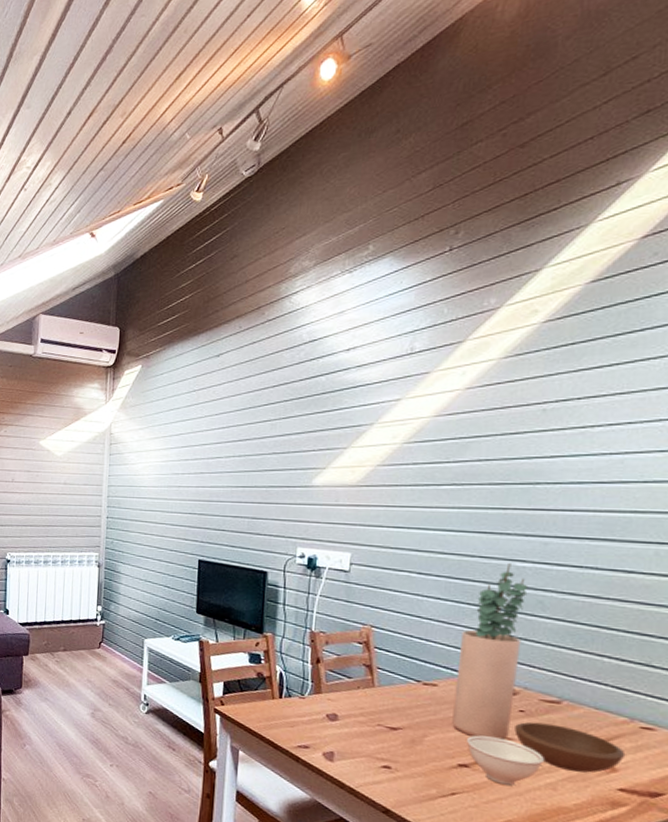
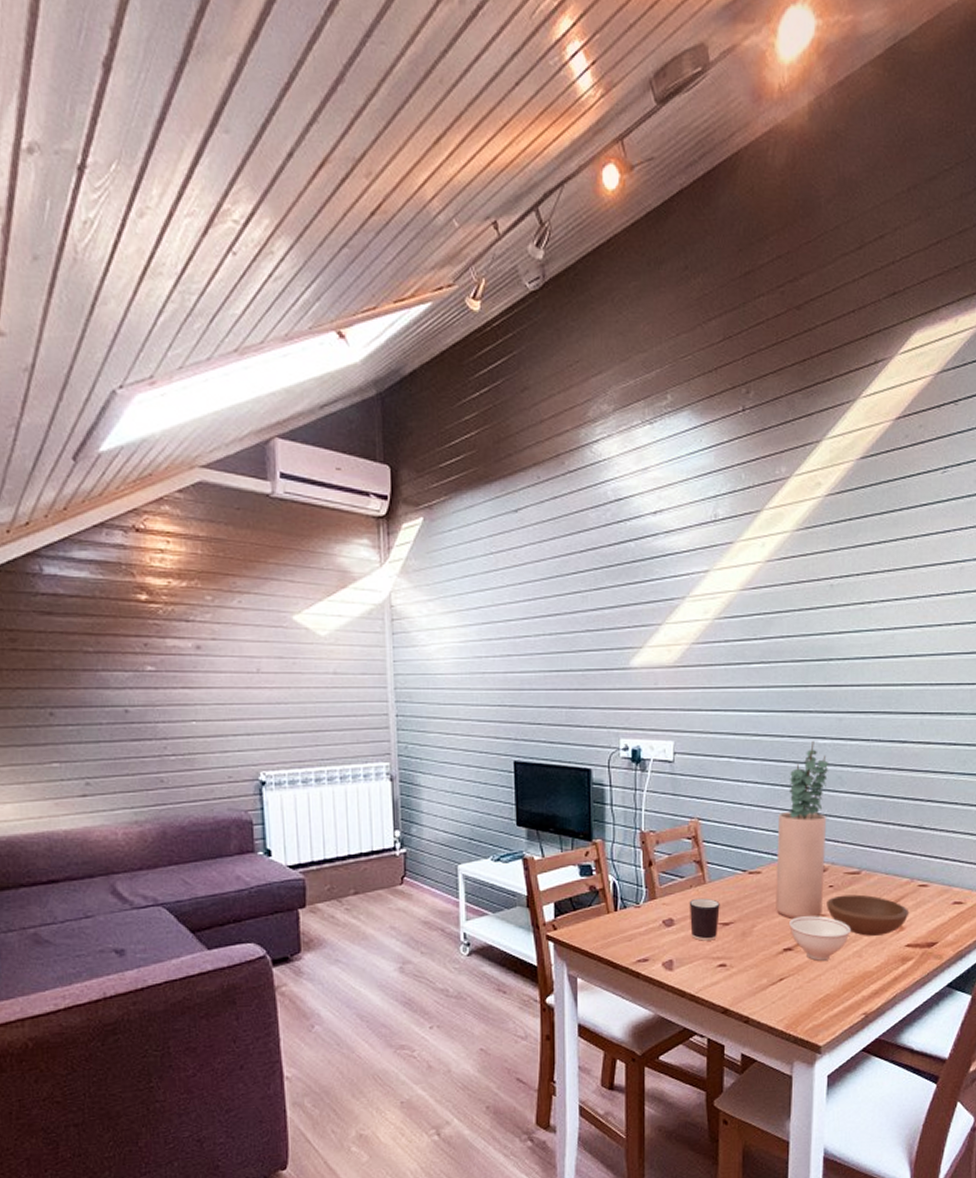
mug: none [354,699,389,742] -> present [689,898,720,941]

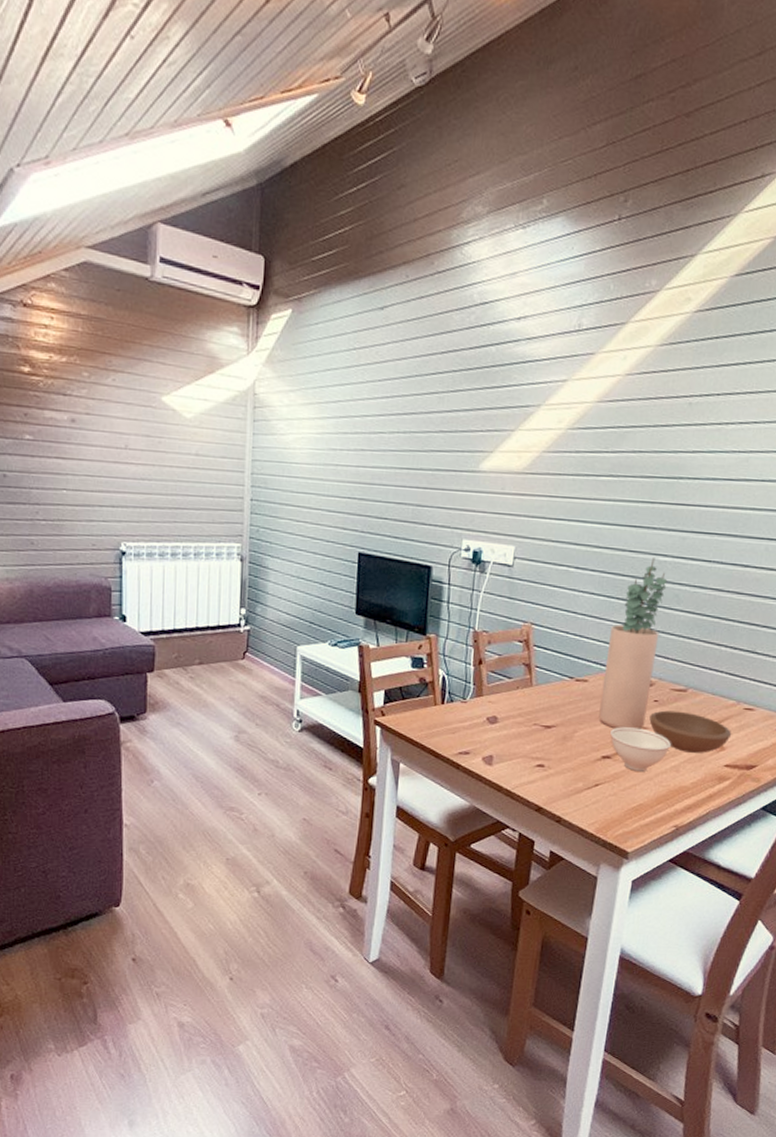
mug: present [689,898,720,941] -> none [513,699,544,741]

